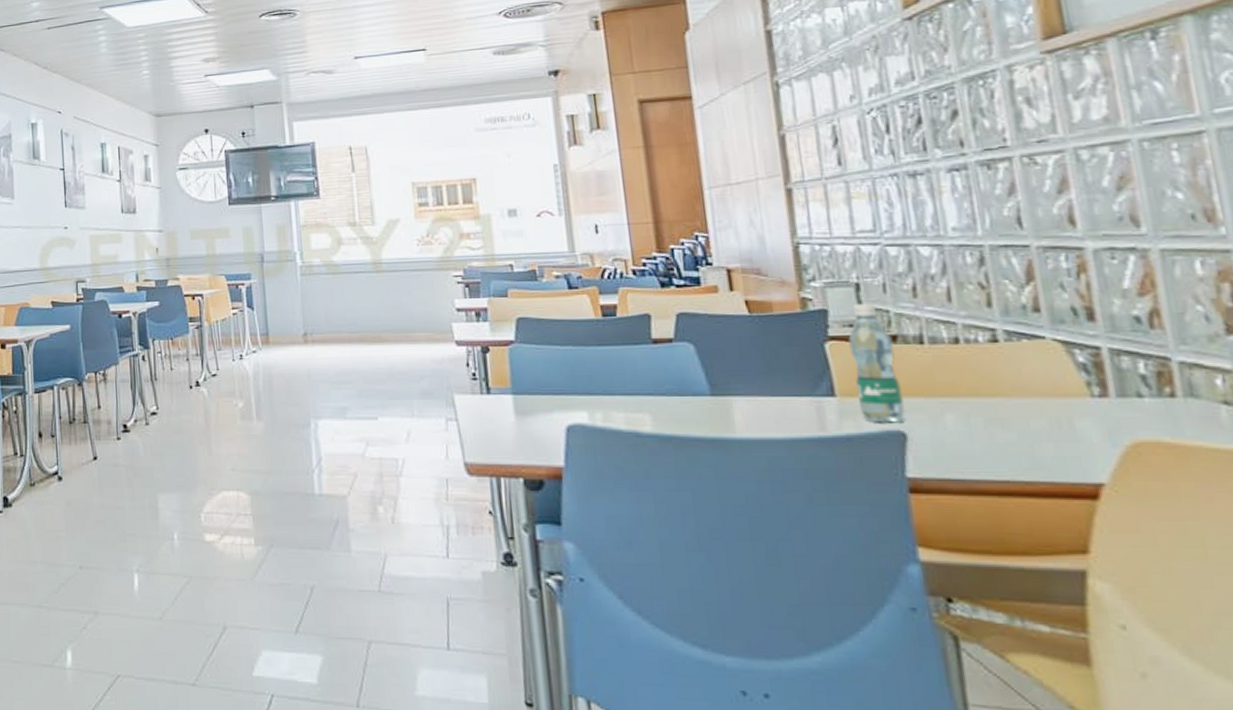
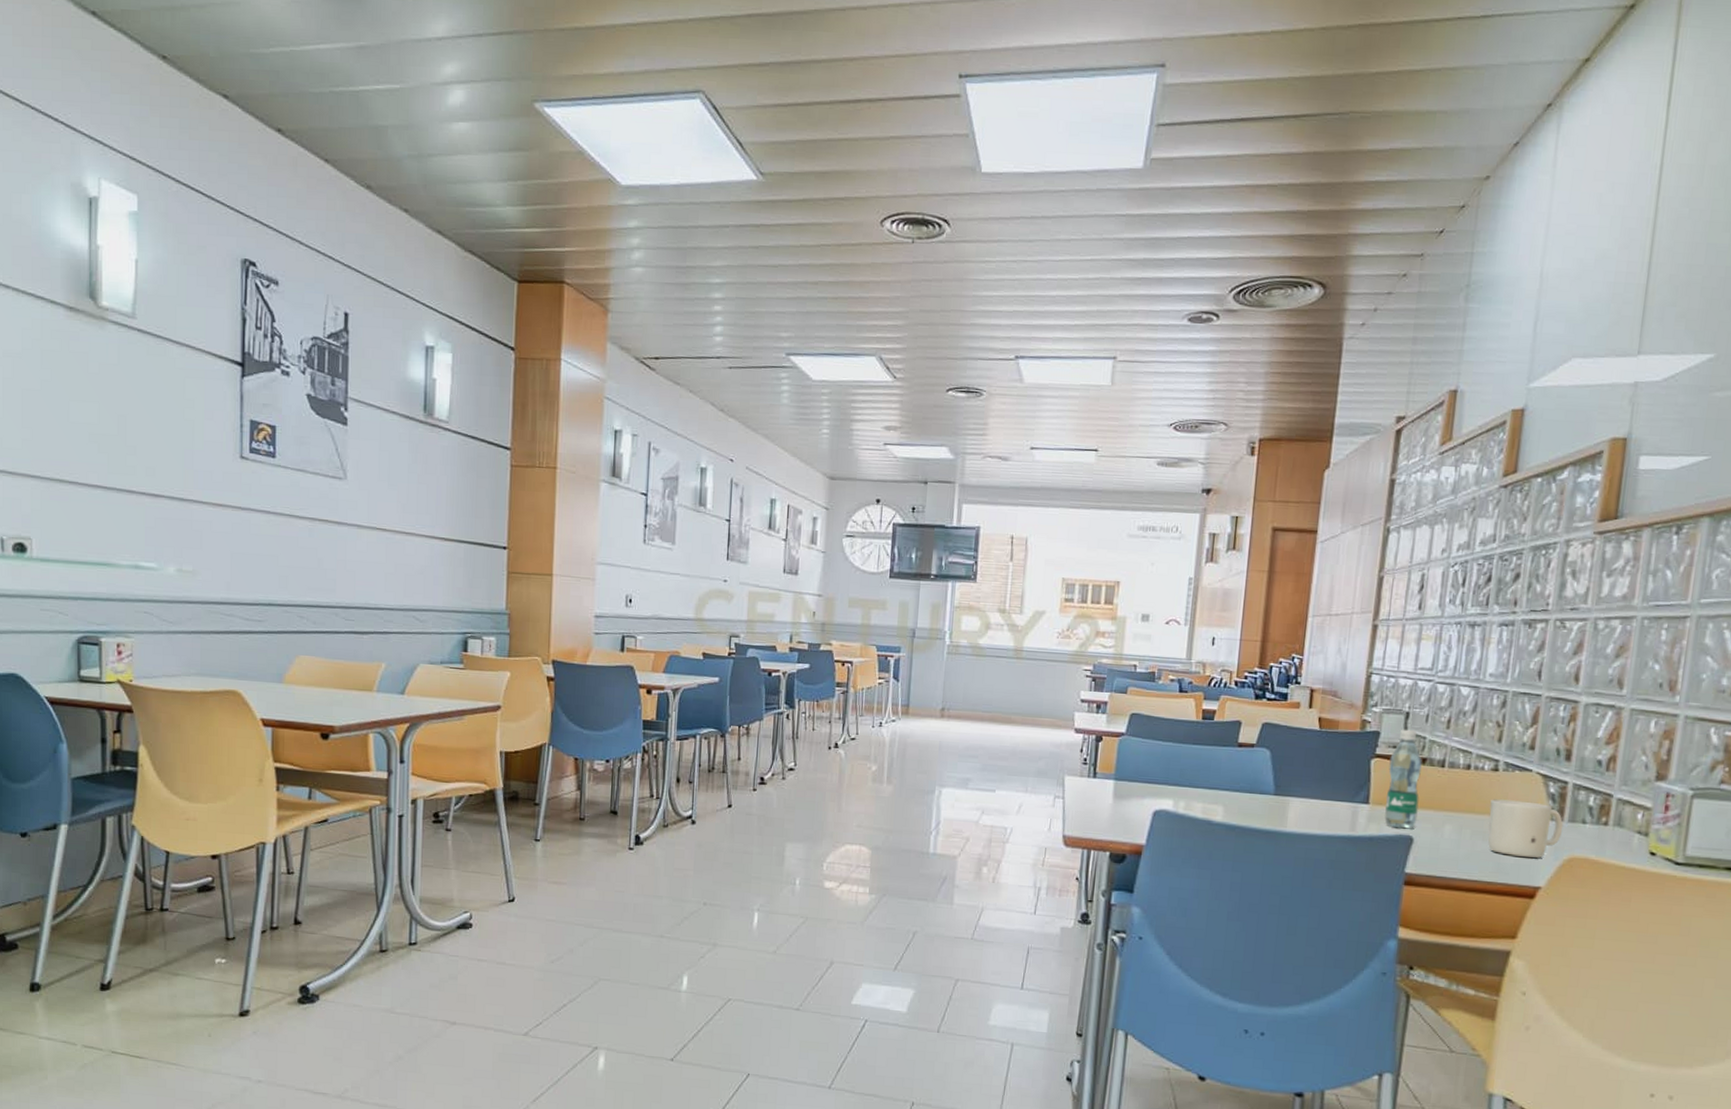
mug: none [999,376,1113,447] -> present [1487,799,1564,858]

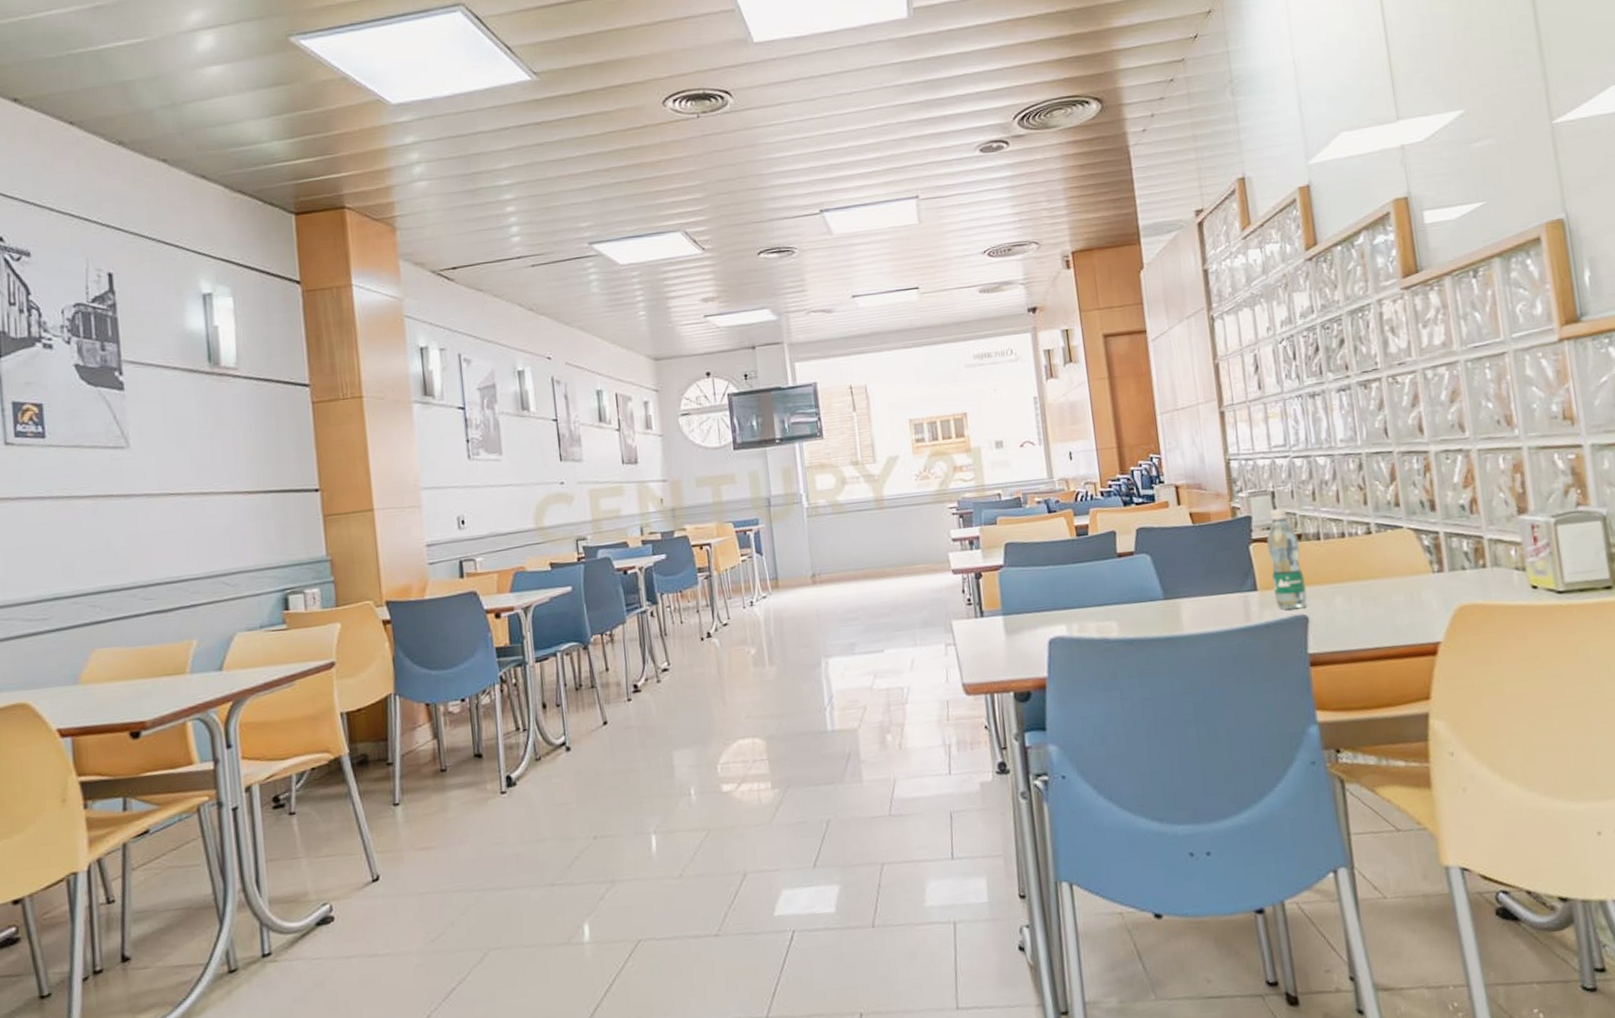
mug: present [1487,799,1564,858] -> none [1372,558,1447,616]

